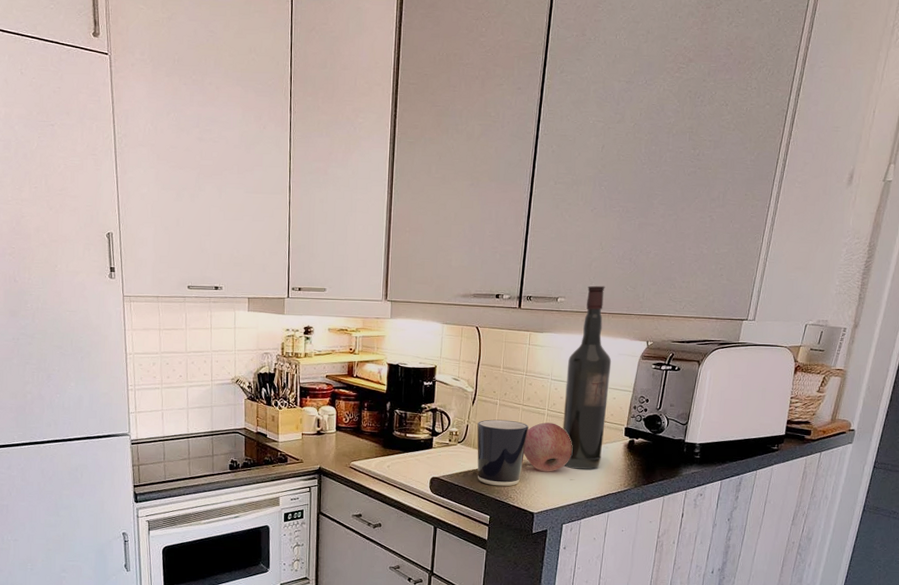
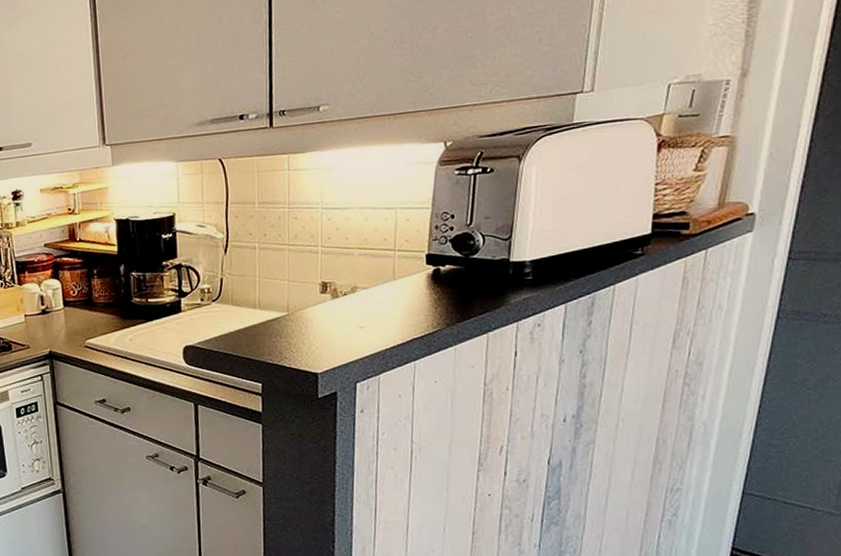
mug: present [477,419,529,487] -> none [233,265,300,347]
fruit: present [523,422,572,472] -> none [296,261,359,323]
wine bottle: present [563,285,612,469] -> none [341,81,400,313]

